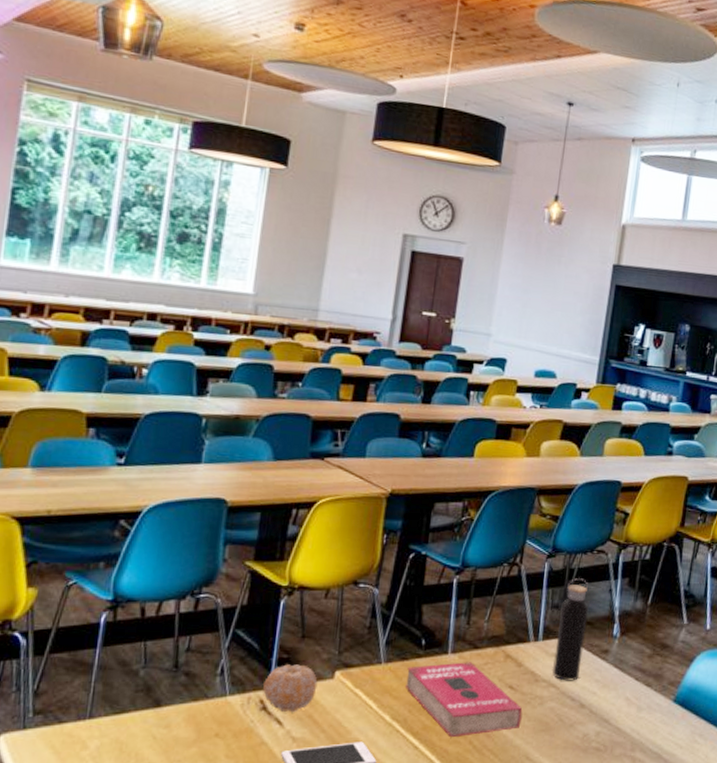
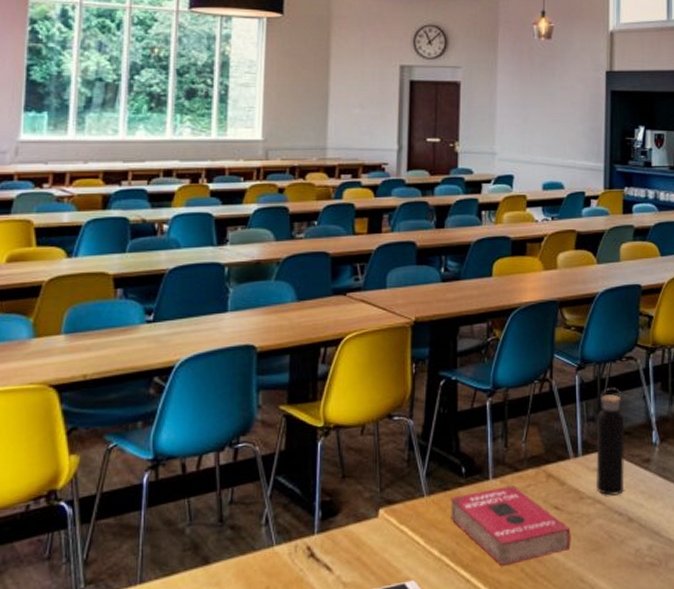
fruit: present [263,664,318,713] -> none [309,506,363,557]

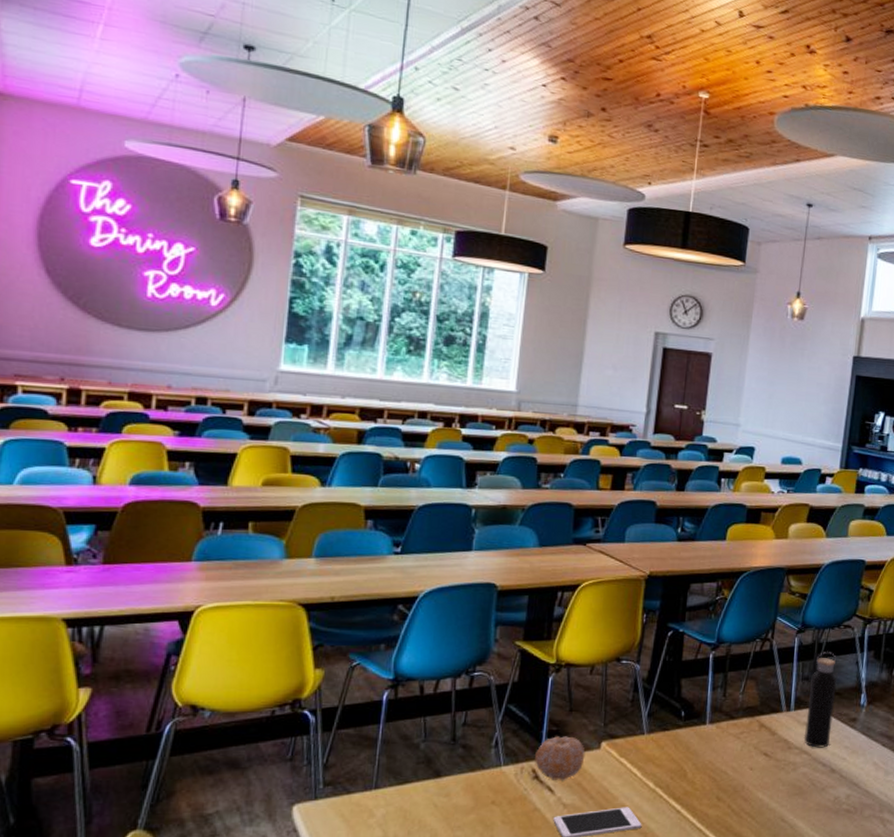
fruit: none [309,506,363,557] -> present [535,736,585,781]
book: present [449,485,571,567] -> none [666,731,777,802]

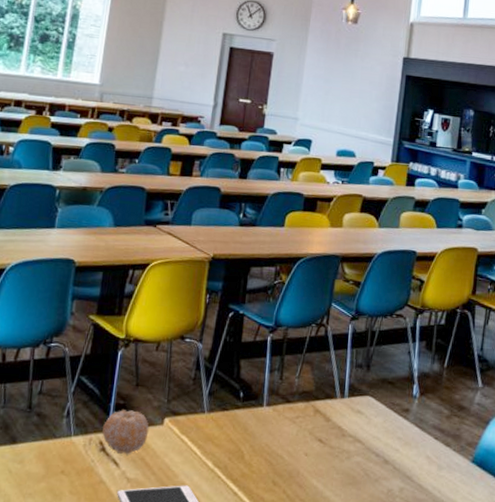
water bottle: present [803,652,837,748] -> none [357,340,390,438]

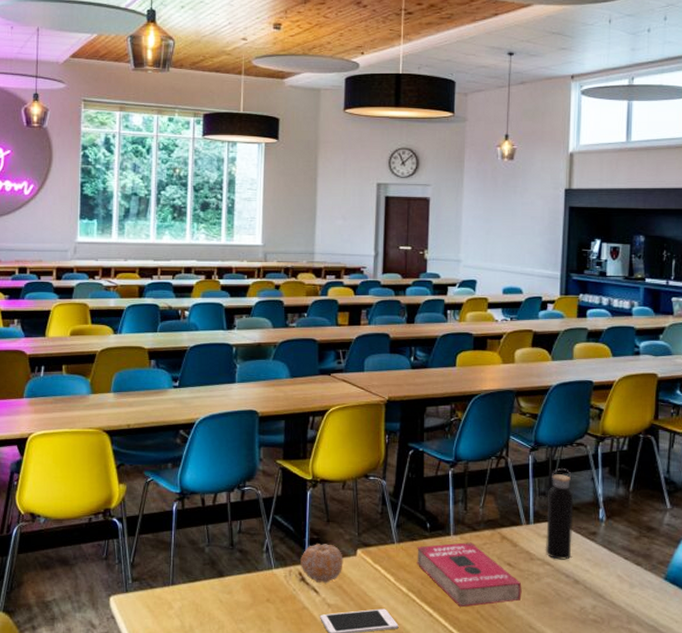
book: none [225,414,331,486] -> present [416,542,522,608]
water bottle: none [357,340,390,438] -> present [545,468,574,560]

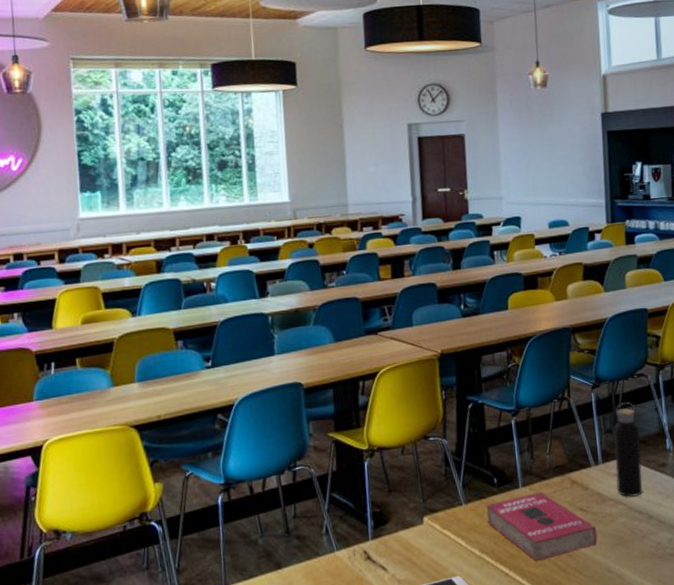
fruit: present [301,544,343,584] -> none [364,516,410,559]

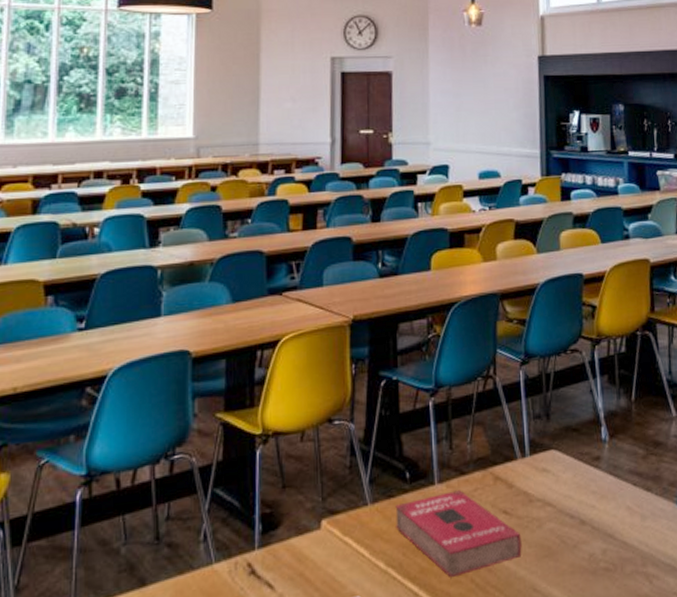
water bottle: present [614,402,643,497] -> none [543,382,575,497]

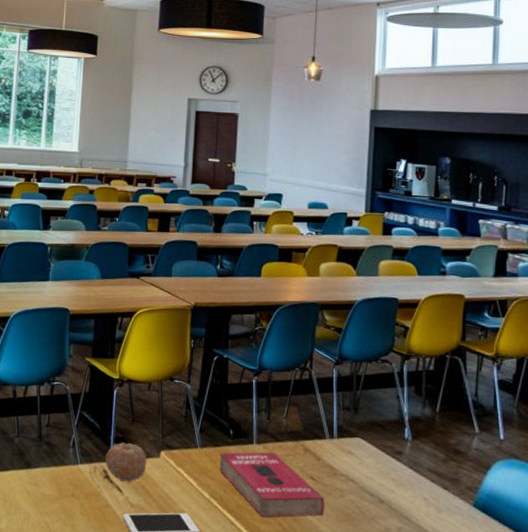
fruit: none [249,518,305,574] -> present [105,442,147,483]

